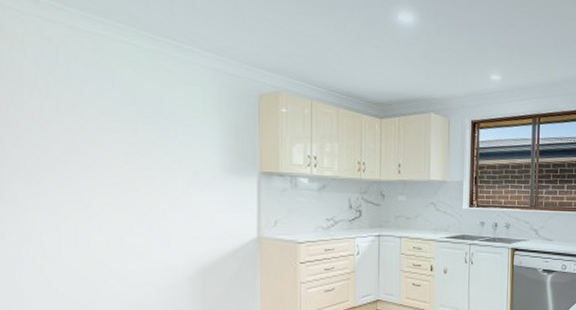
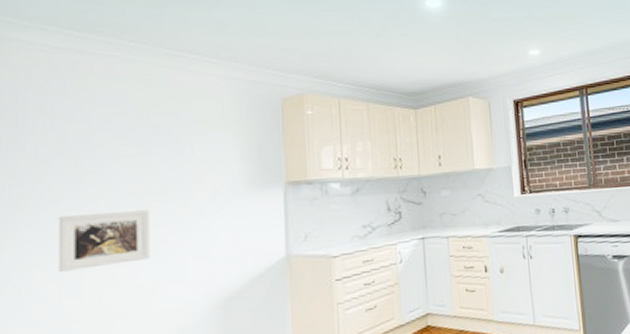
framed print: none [55,178,138,228] -> present [58,210,150,272]

